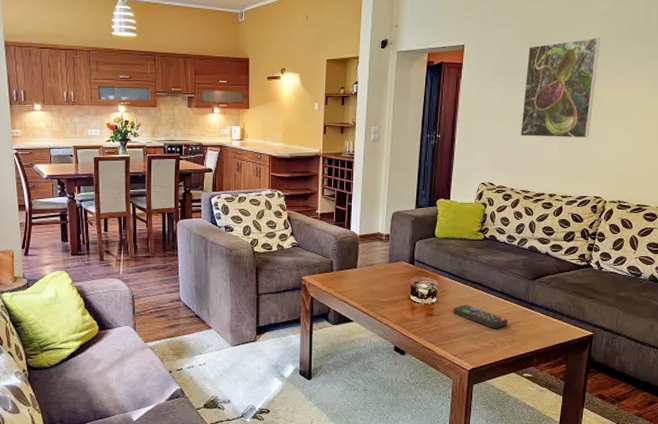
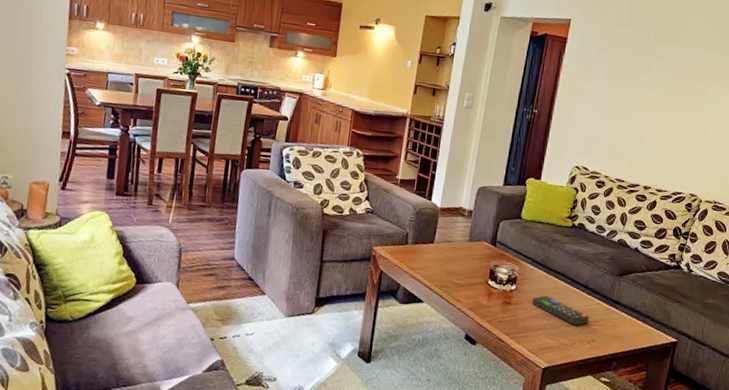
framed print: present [520,37,600,139] -> none [619,29,709,132]

